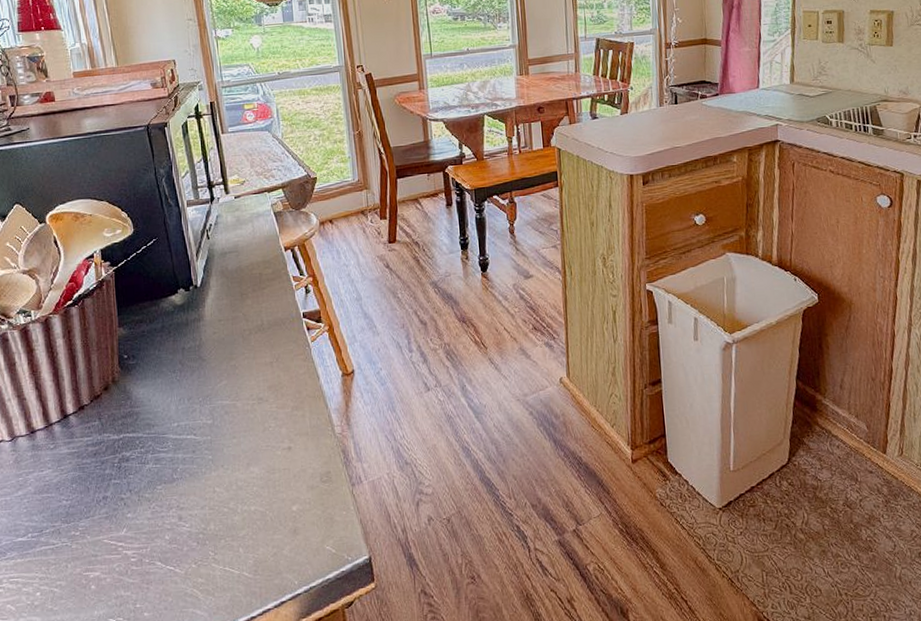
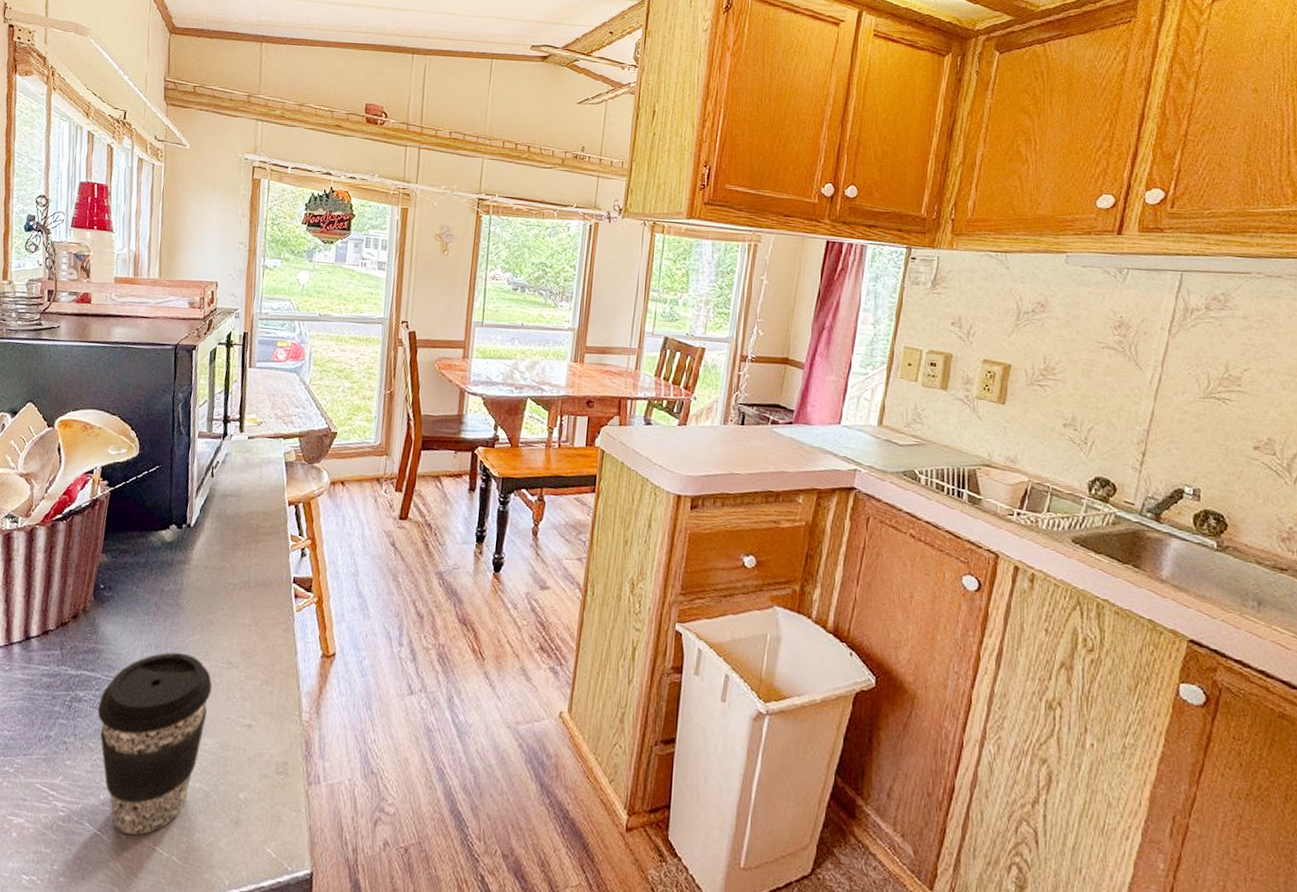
coffee cup: none [146,399,249,563] -> present [97,652,213,835]

